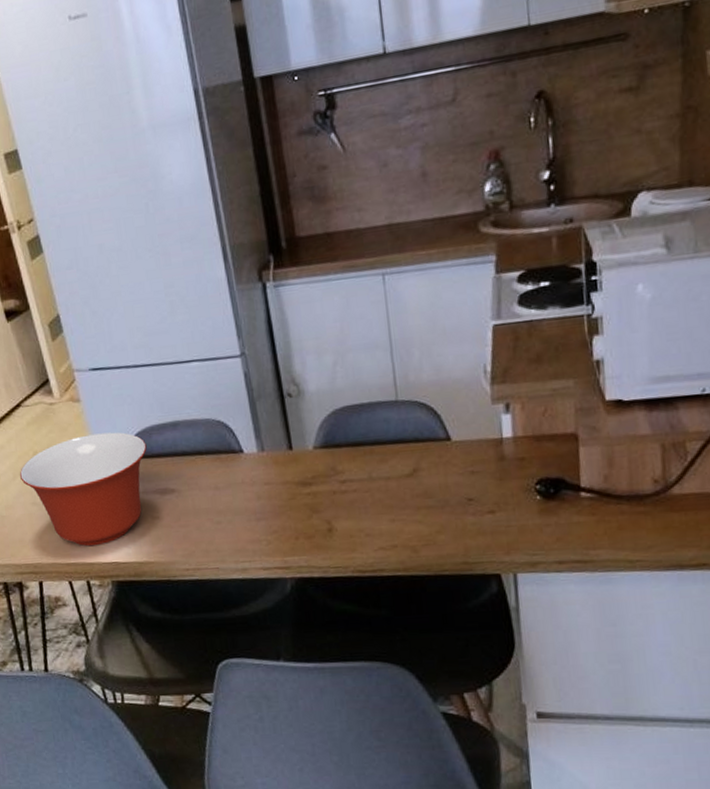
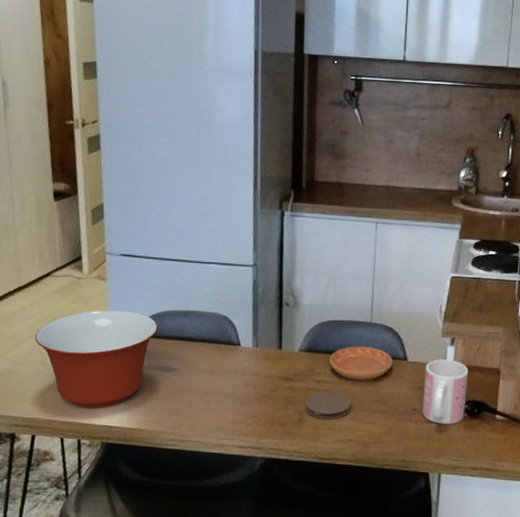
coaster: none [332,491,389,526] -> present [305,392,351,420]
saucer: none [352,430,433,474] -> present [329,346,393,381]
mug: none [475,431,538,513] -> present [422,359,469,424]

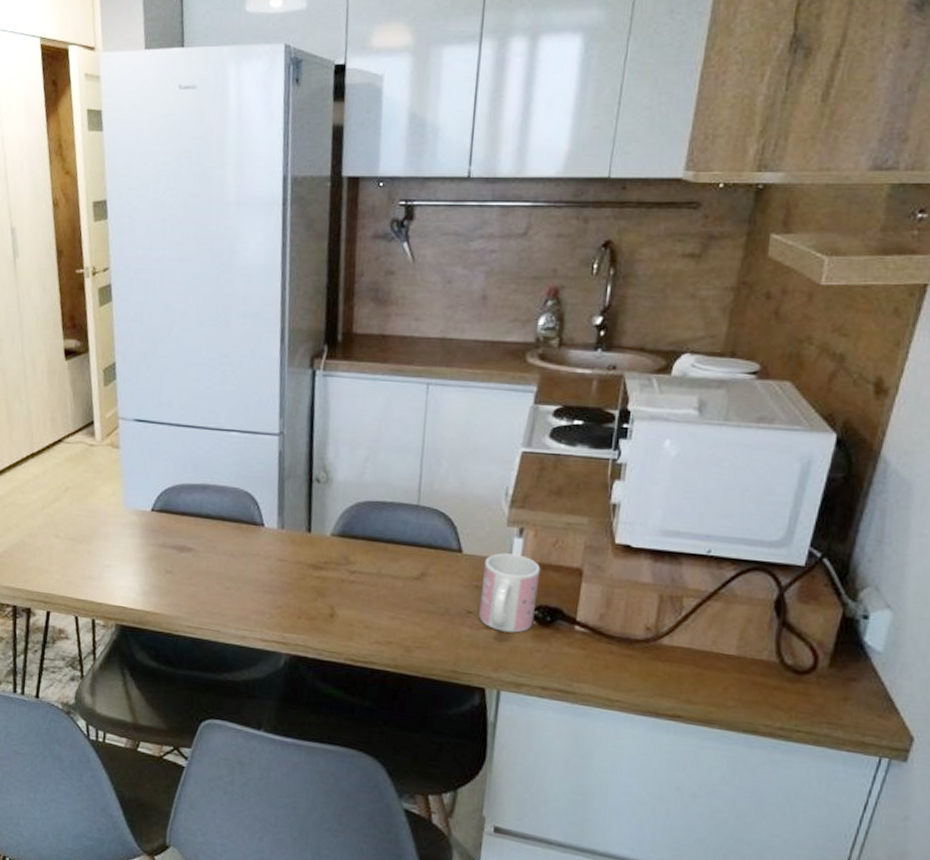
mixing bowl: present [34,310,158,409] -> none [48,481,174,588]
coaster: present [305,392,351,420] -> none [337,584,392,618]
saucer: present [329,346,393,381] -> none [366,532,444,574]

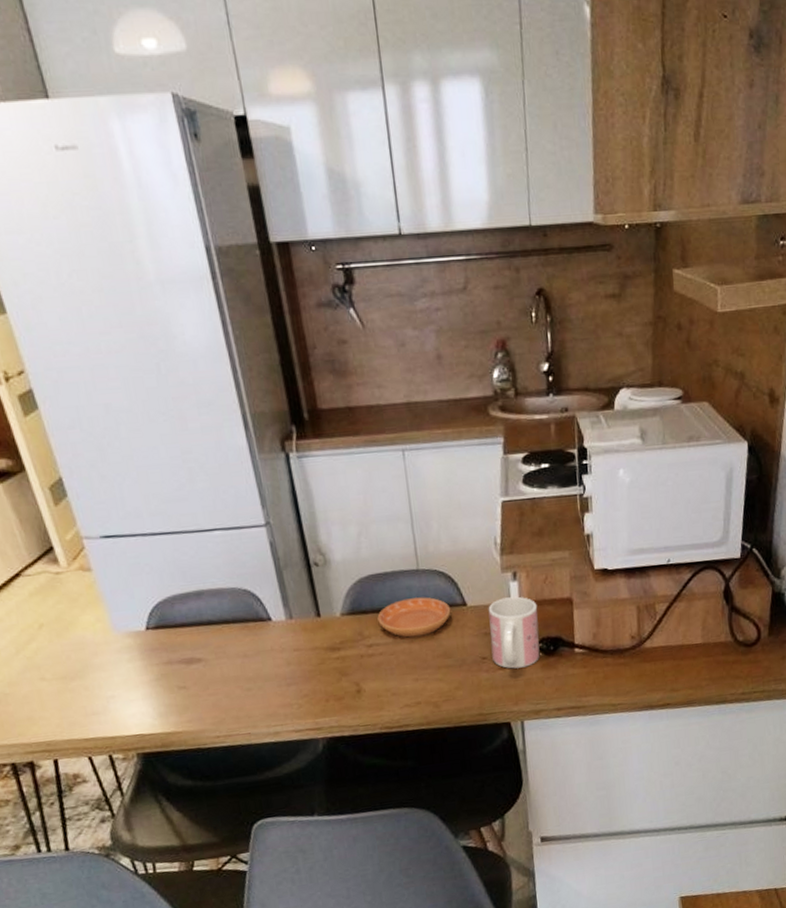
saucer: none [366,532,444,574] -> present [377,597,451,638]

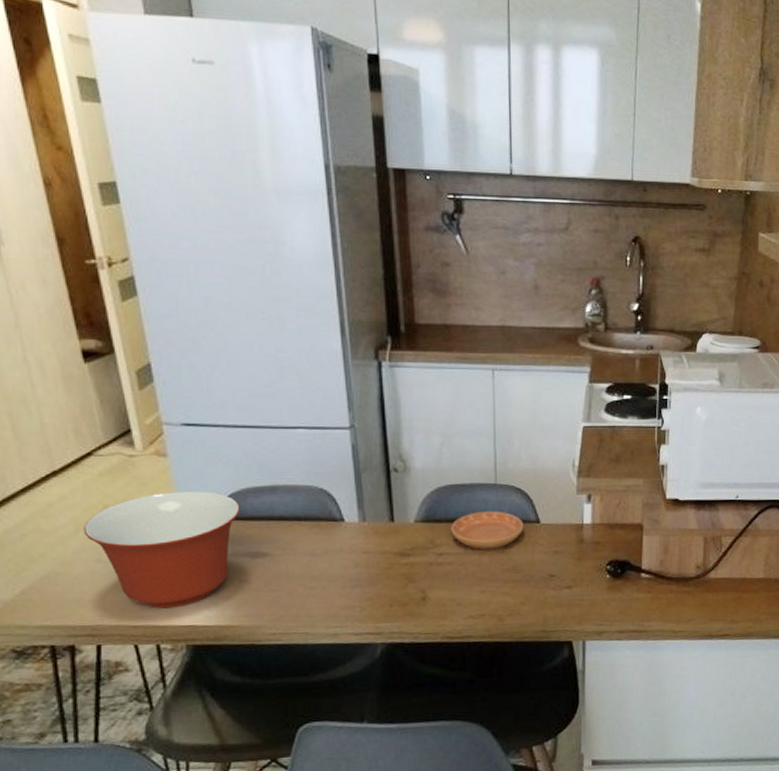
mixing bowl: none [23,602,170,721] -> present [83,491,240,609]
mug: present [488,596,540,669] -> none [560,518,609,589]

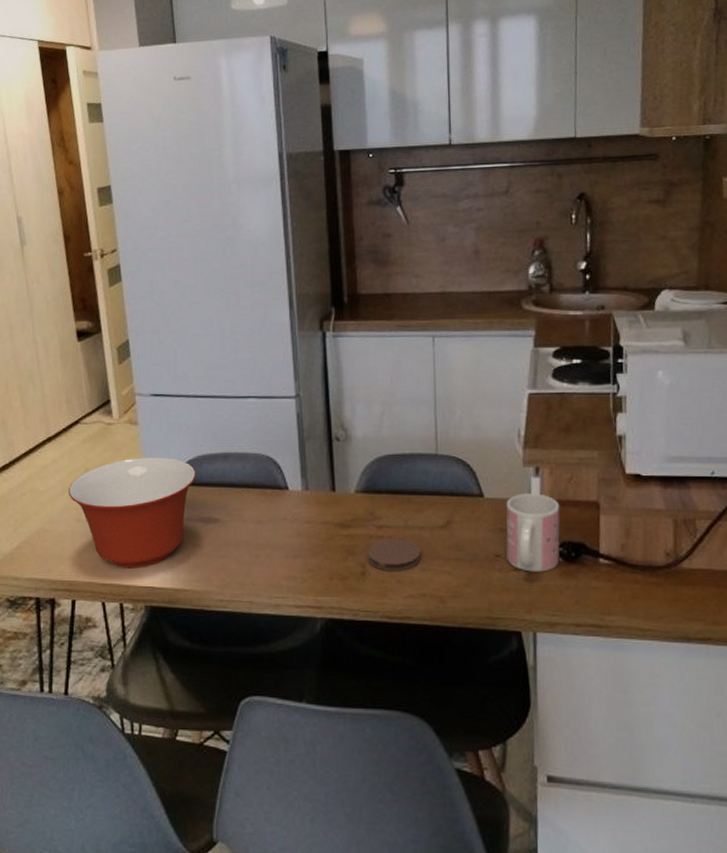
coaster: none [428,564,481,596] -> present [367,539,421,571]
saucer: present [451,511,524,549] -> none [391,483,467,523]
mug: none [560,518,609,589] -> present [506,493,560,572]

